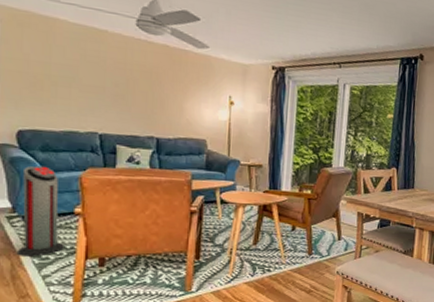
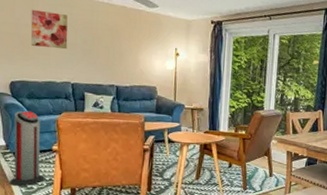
wall art: none [44,43,94,94] -> present [31,9,68,50]

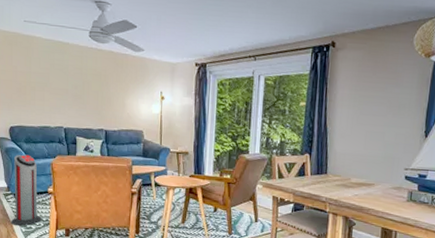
wall art: present [31,9,68,50] -> none [26,57,60,95]

